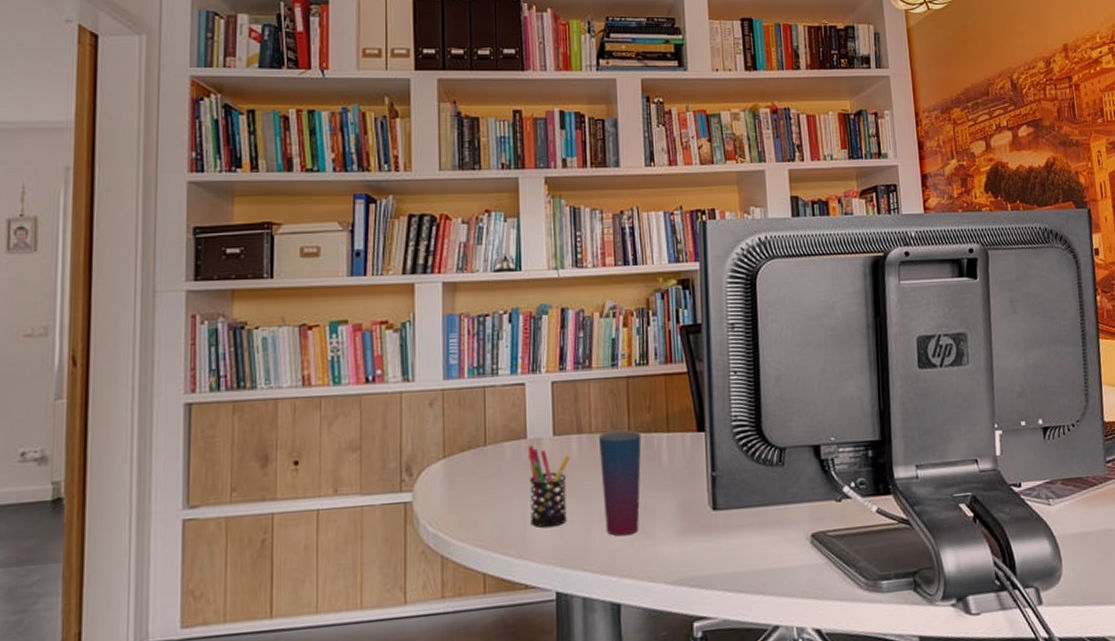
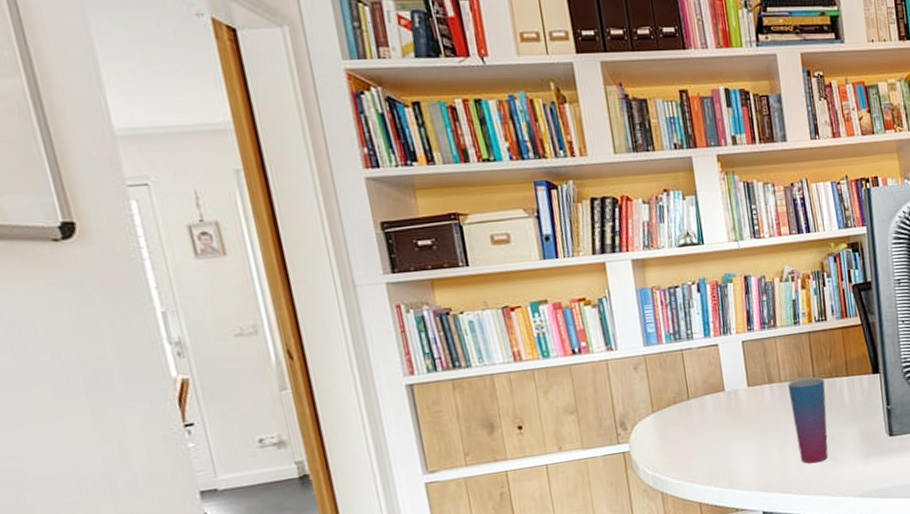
pen holder: present [527,445,571,528] -> none [726,396,766,463]

